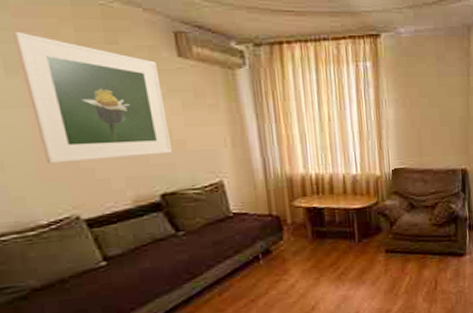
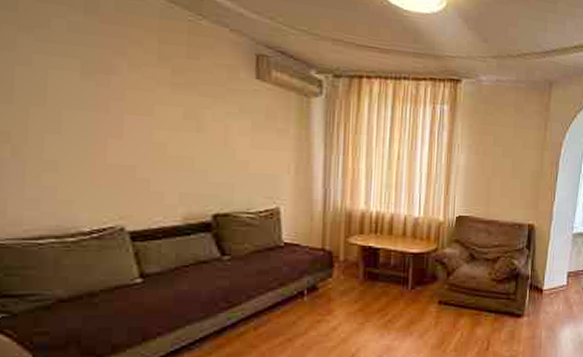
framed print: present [13,31,173,164] -> none [97,36,234,174]

